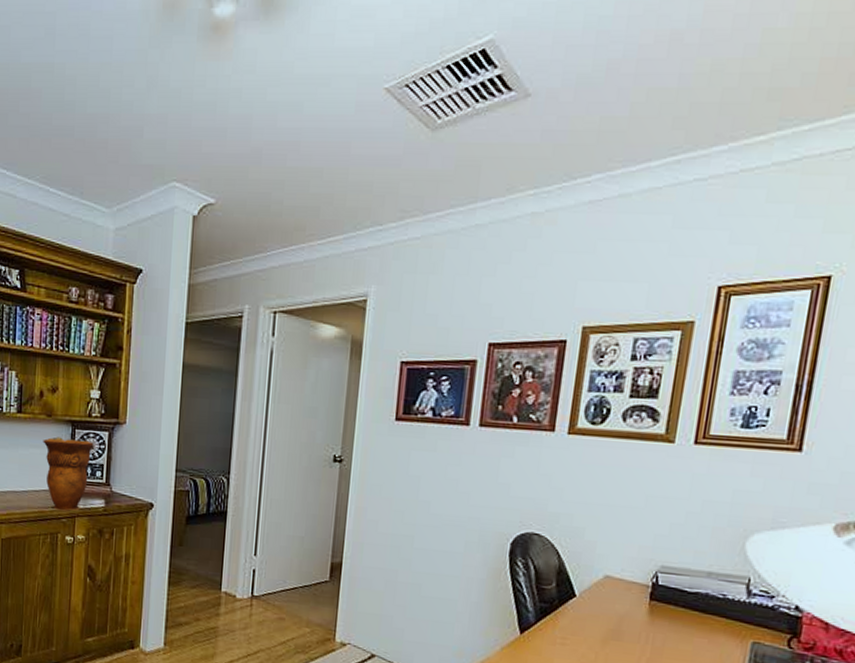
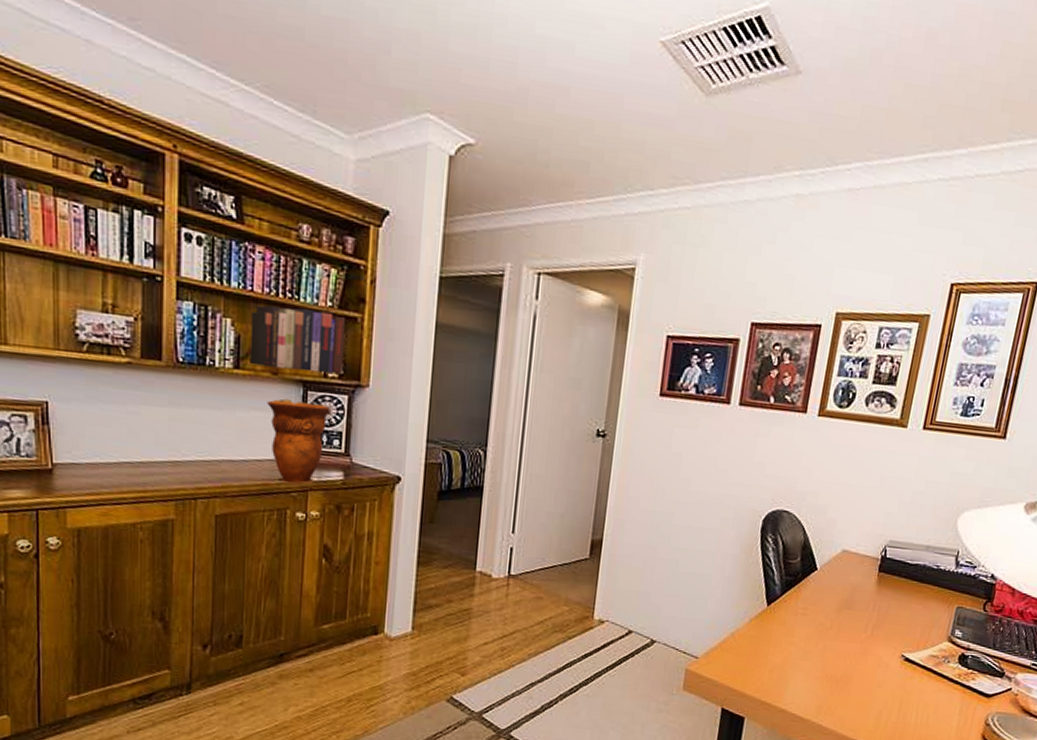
books: none [29,357,106,414] -> present [250,305,345,374]

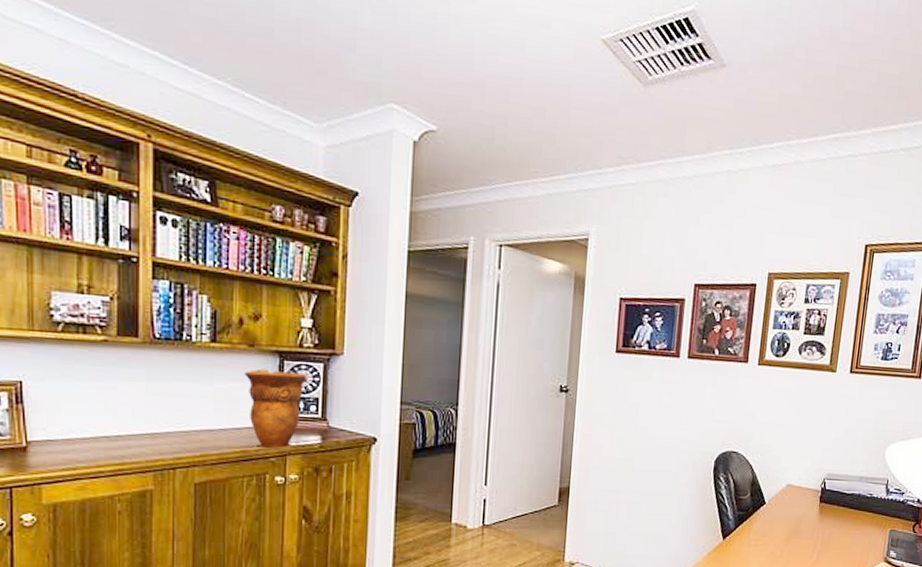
books: present [250,305,345,374] -> none [226,281,319,344]

